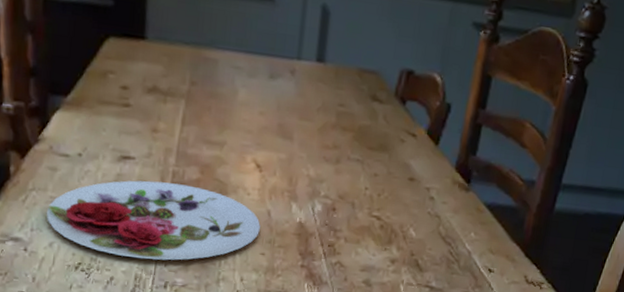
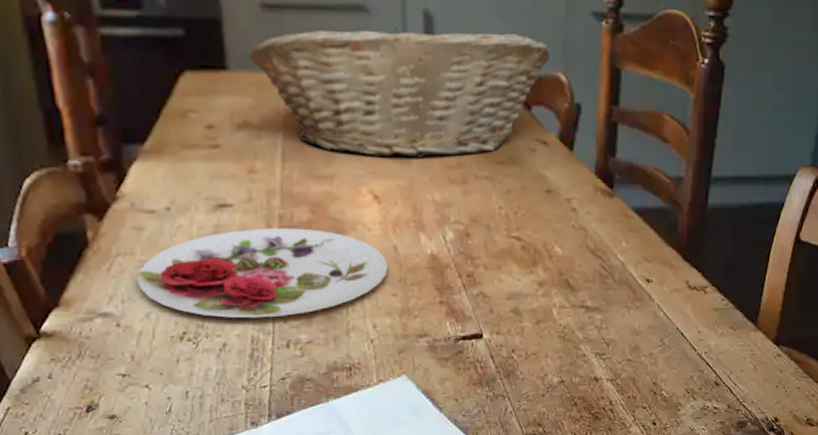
fruit basket: none [165,13,430,138] -> present [248,26,550,158]

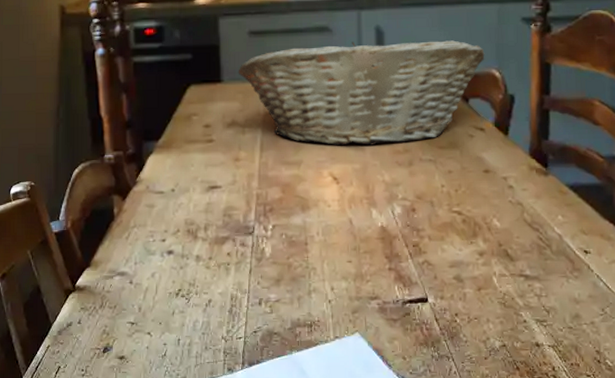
plate: present [137,228,388,318] -> none [147,205,344,279]

